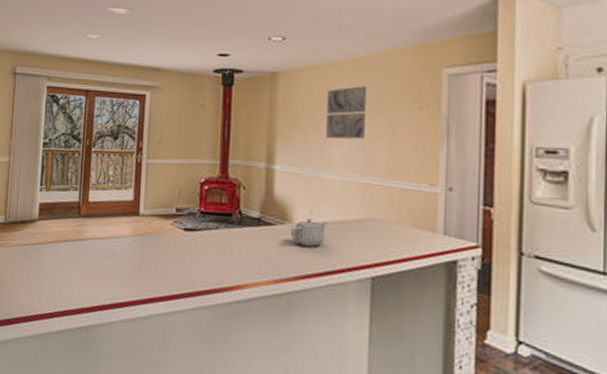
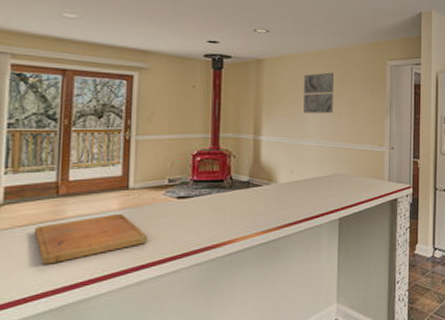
cutting board: none [61,240,156,284] -> present [35,213,148,265]
teapot: present [290,219,328,247] -> none [275,178,305,200]

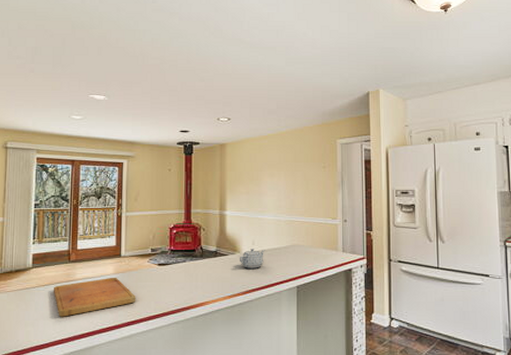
teapot: none [275,178,305,200] -> present [239,249,265,268]
wall art: present [303,72,334,114] -> none [262,152,288,190]

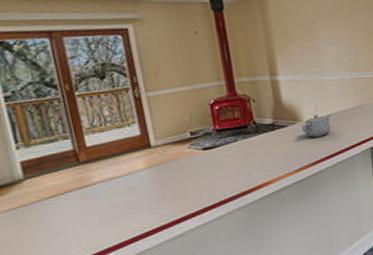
cutting board: present [54,277,136,317] -> none [64,172,183,231]

